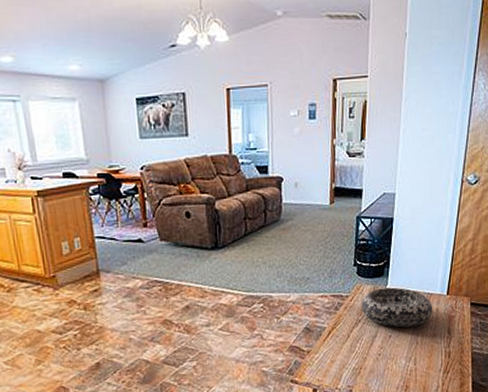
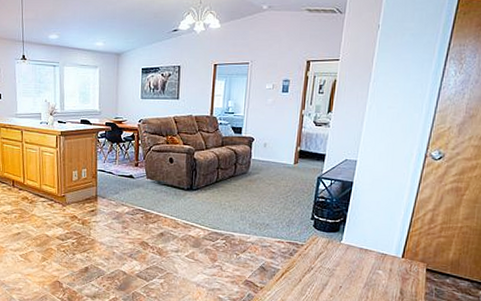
decorative bowl: present [361,287,433,328] -> none [315,242,387,282]

